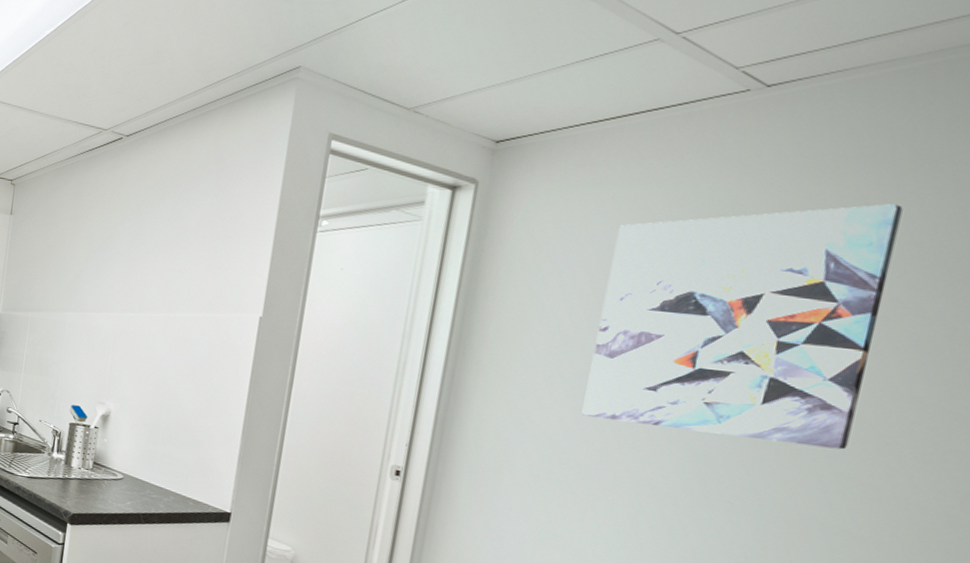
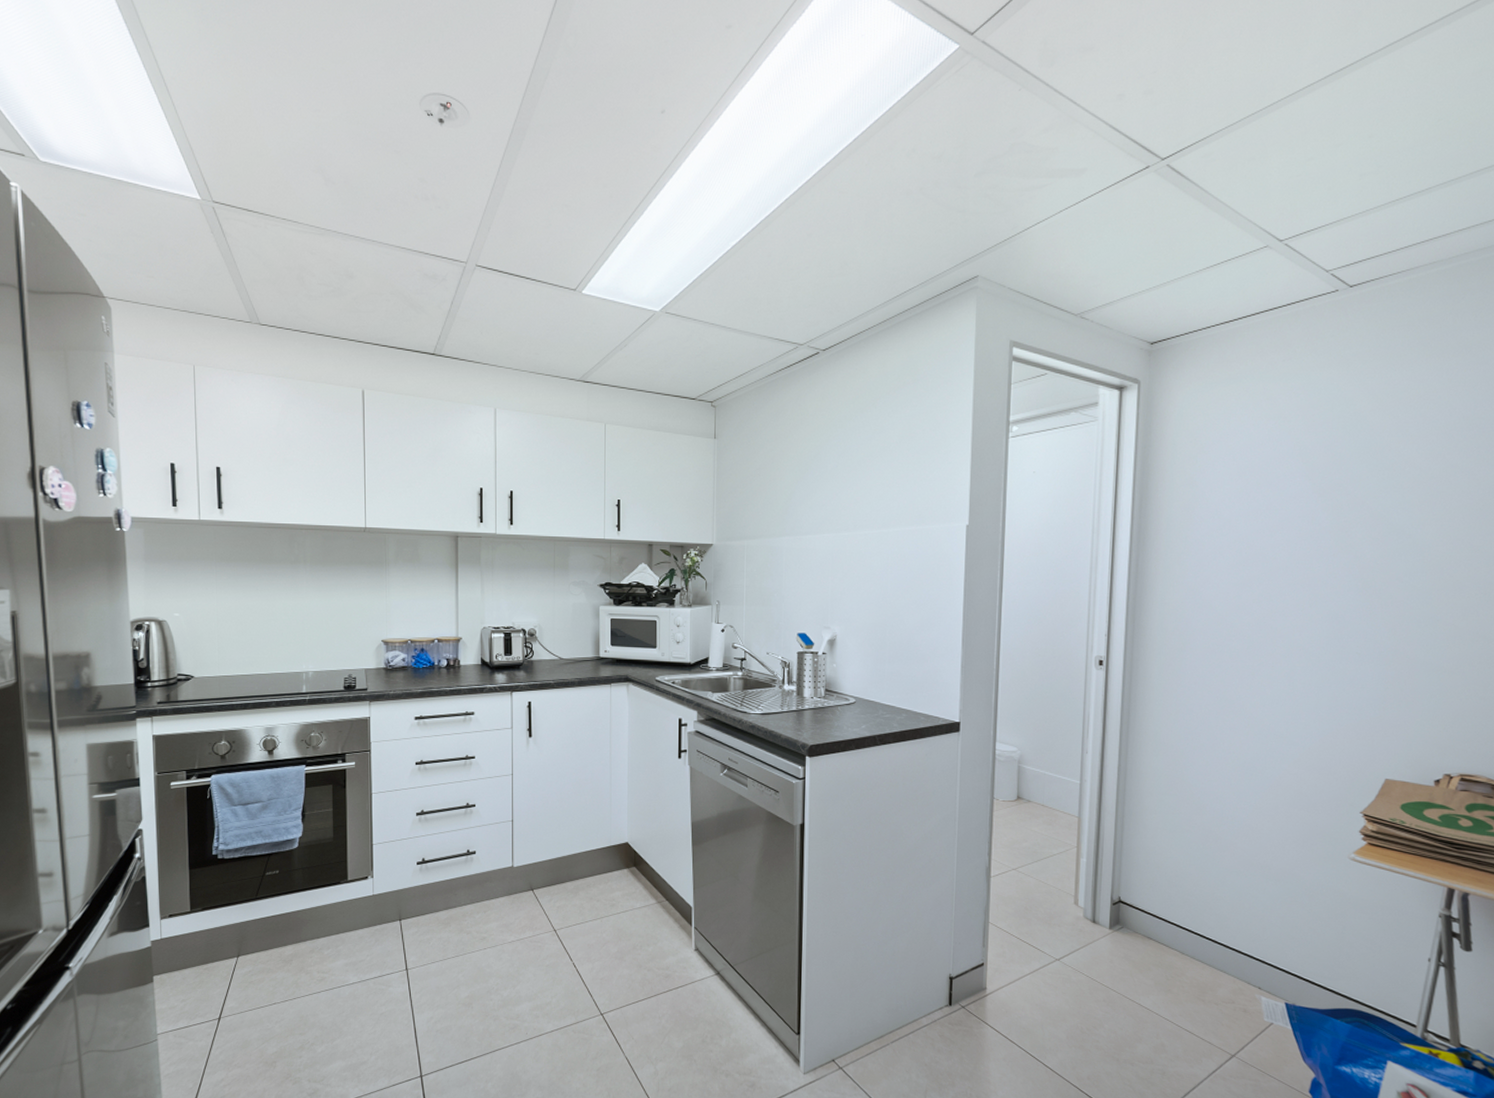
wall art: present [582,204,903,450] -> none [1242,385,1452,597]

